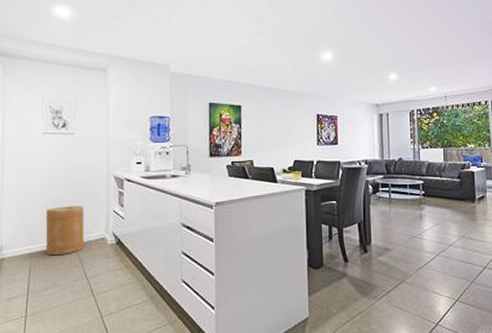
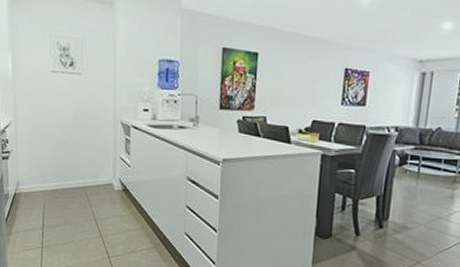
basket: present [45,206,84,256] -> none [56,148,93,196]

